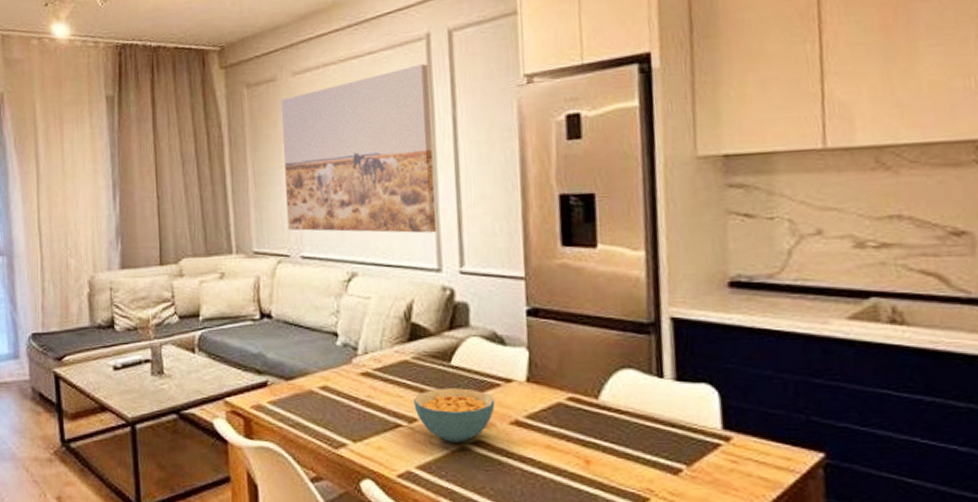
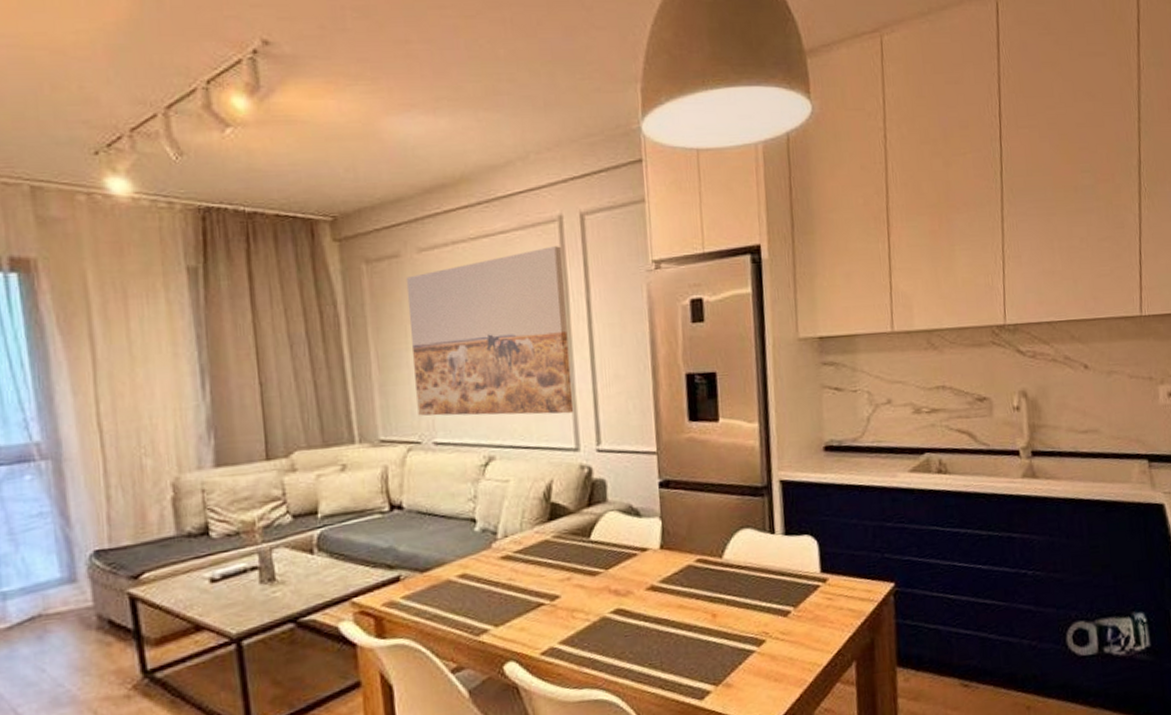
cereal bowl: present [414,388,495,443] -> none [555,561,632,615]

